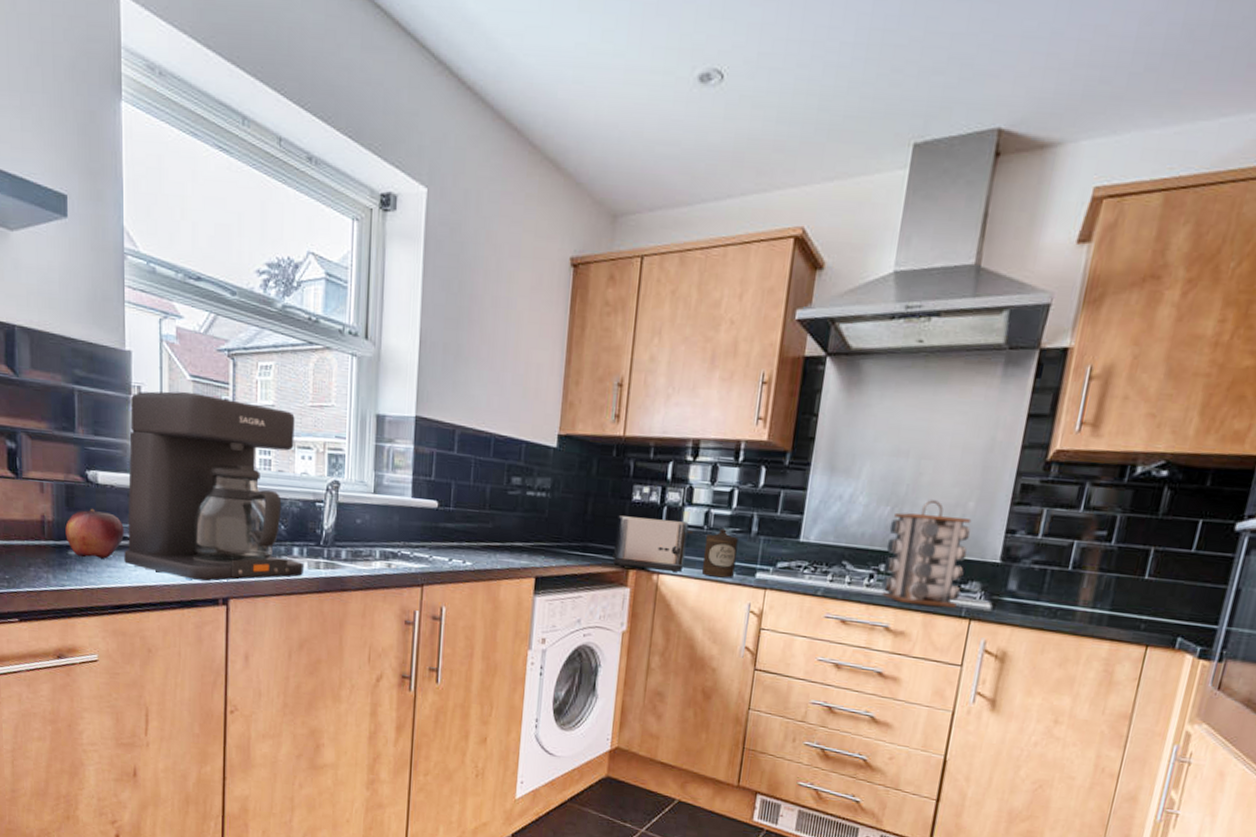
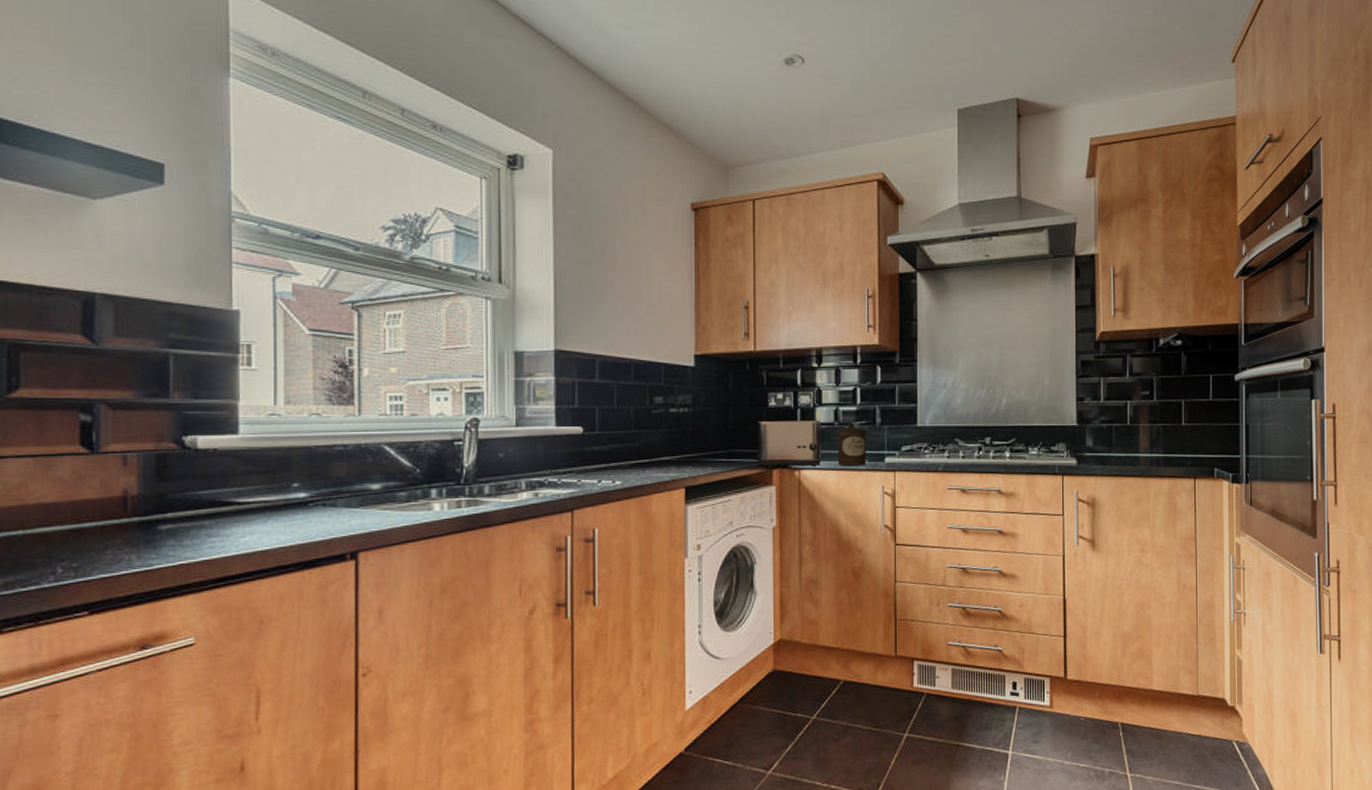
fruit: present [65,508,124,559] -> none [154,476,229,531]
coffee maker: present [124,391,303,582] -> none [230,345,443,538]
spice rack: present [881,500,972,608] -> none [988,380,1051,469]

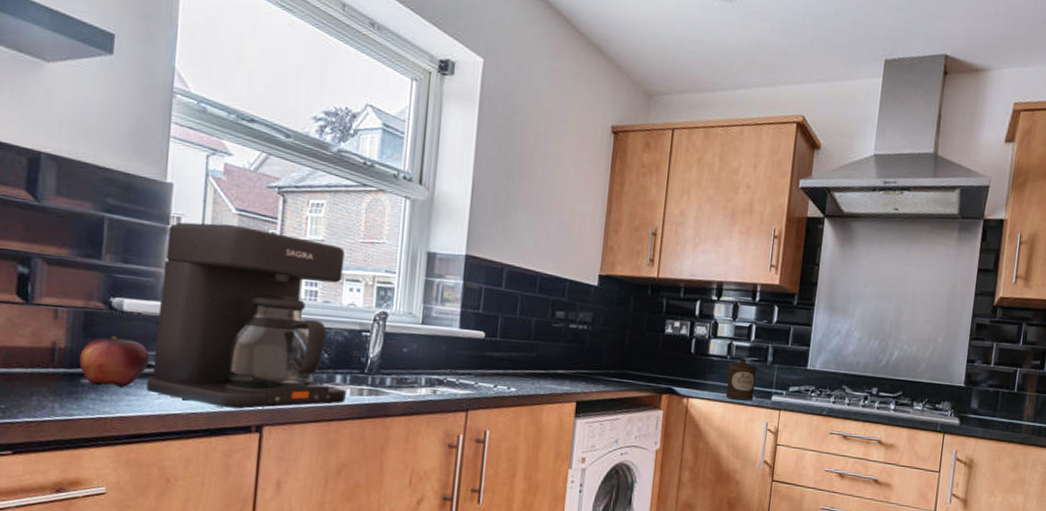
fruit: none [154,476,229,531] -> present [79,335,149,387]
coffee maker: none [230,345,443,538] -> present [146,222,346,410]
toaster: present [756,420,826,467] -> none [647,345,719,396]

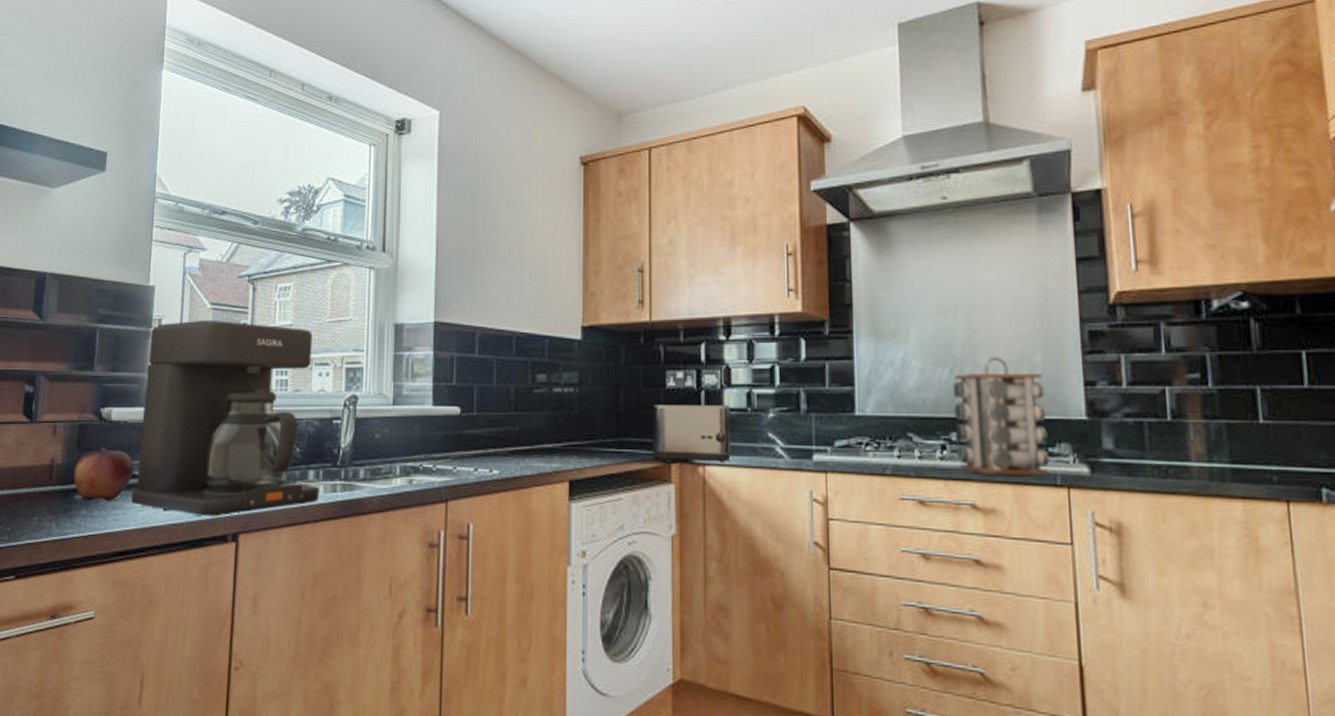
toaster: none [647,345,719,396] -> present [651,403,737,461]
canister: present [726,358,756,401] -> none [750,409,788,464]
spice rack: none [874,335,941,424] -> present [952,357,1050,477]

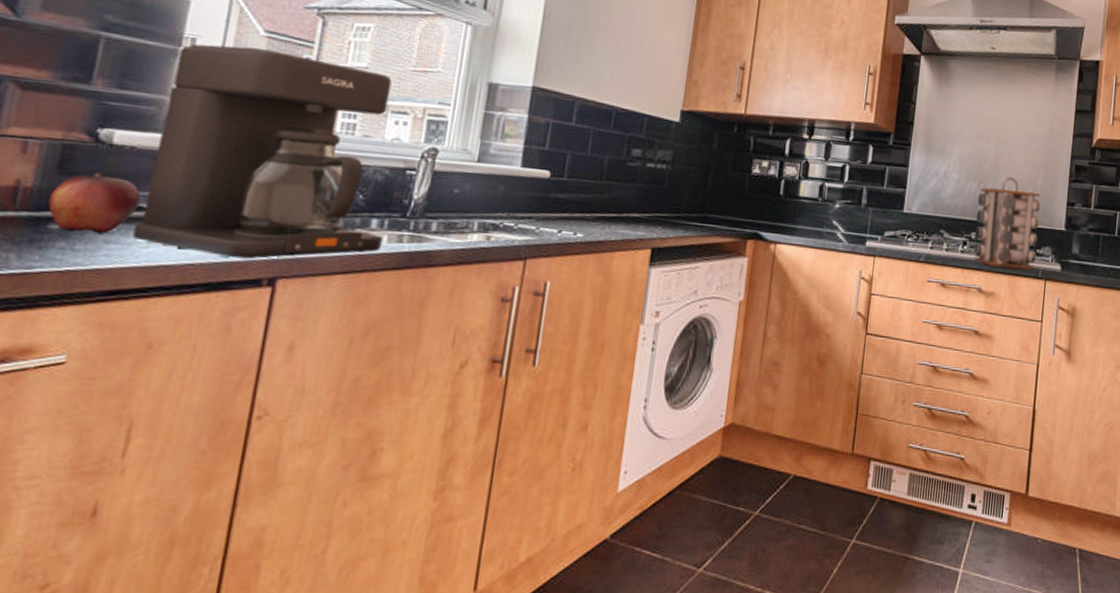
toaster: present [651,403,737,461] -> none [731,187,810,241]

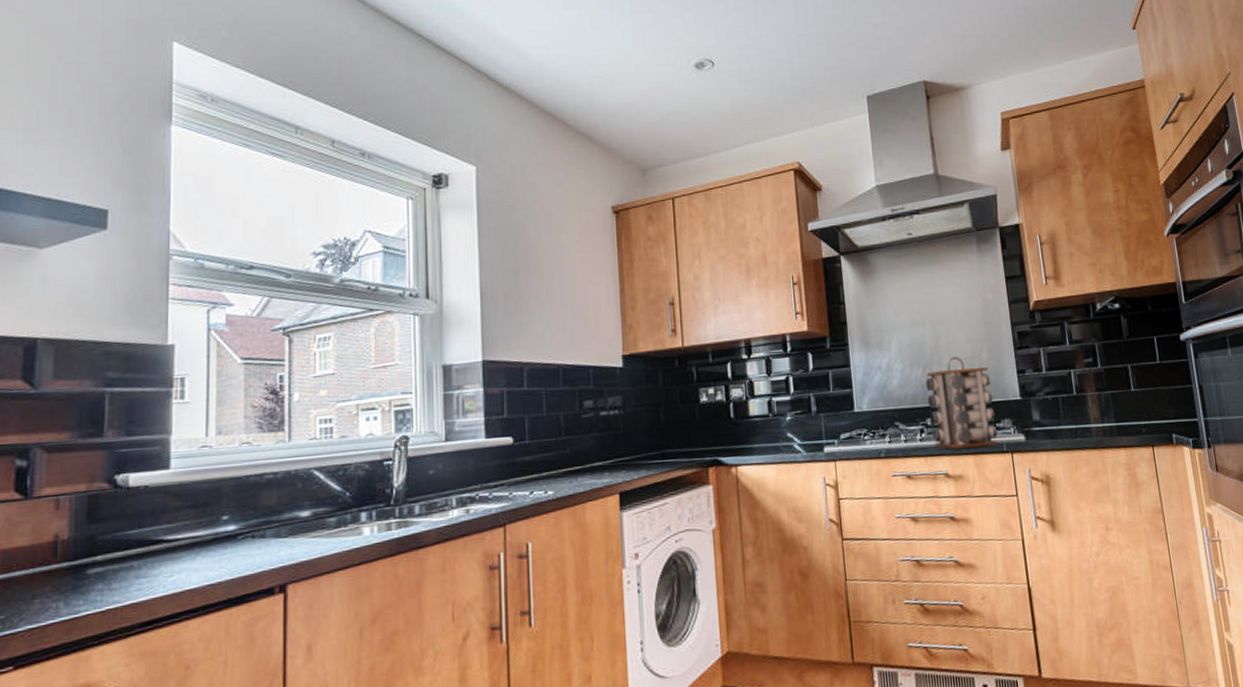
fruit: present [48,172,141,233] -> none [84,515,159,575]
coffee maker: present [133,44,392,260] -> none [158,374,373,573]

